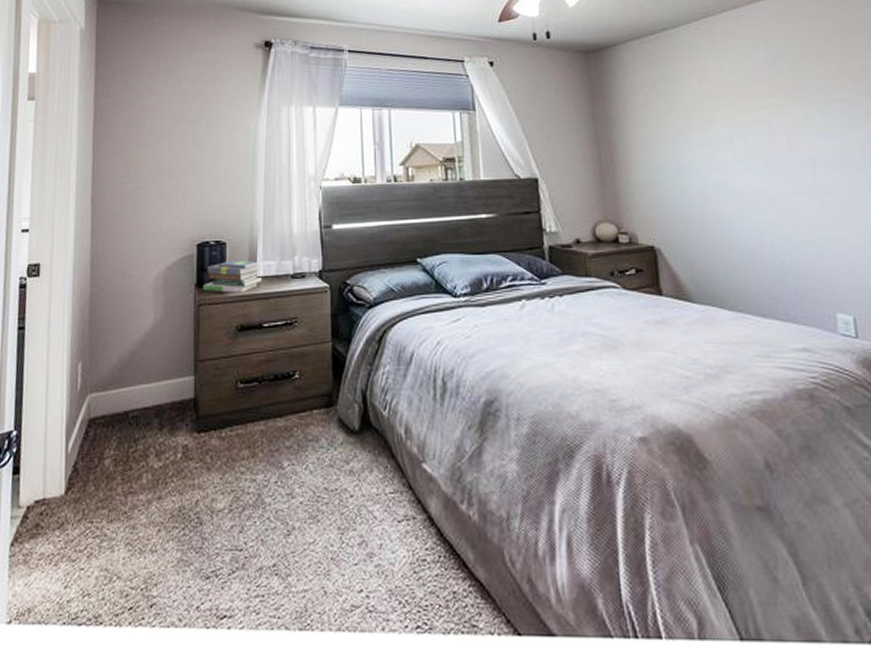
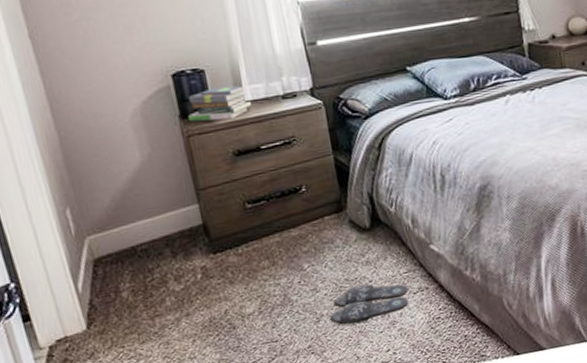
slippers: none [303,499,392,545] -> present [331,283,409,324]

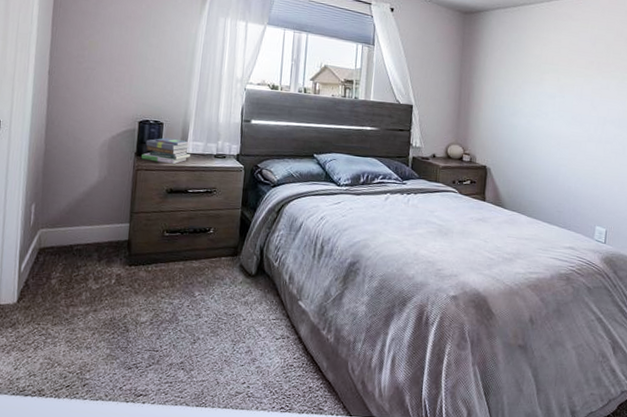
slippers: present [331,283,409,324] -> none [205,320,273,352]

